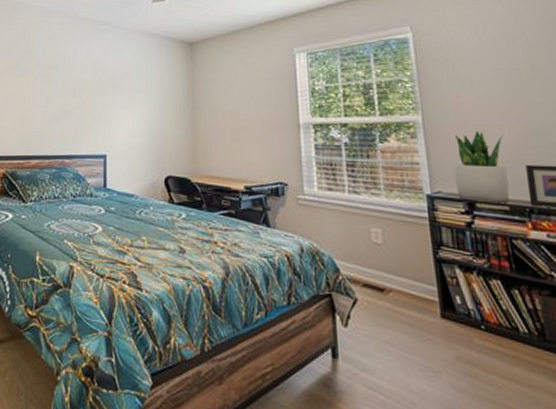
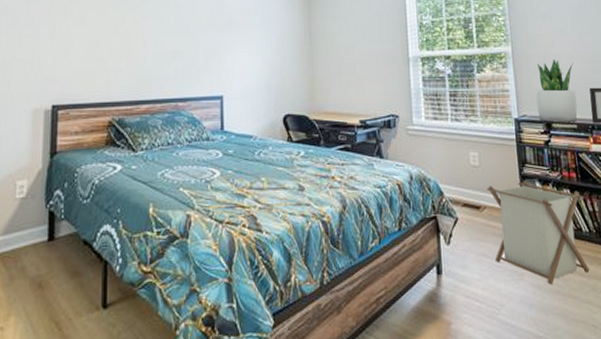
laundry basket: none [392,265,530,389] -> present [486,181,590,285]

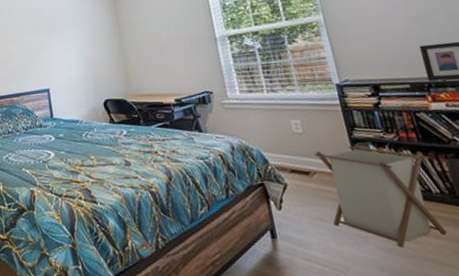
planter: present [535,60,578,123] -> none [354,22,409,85]

